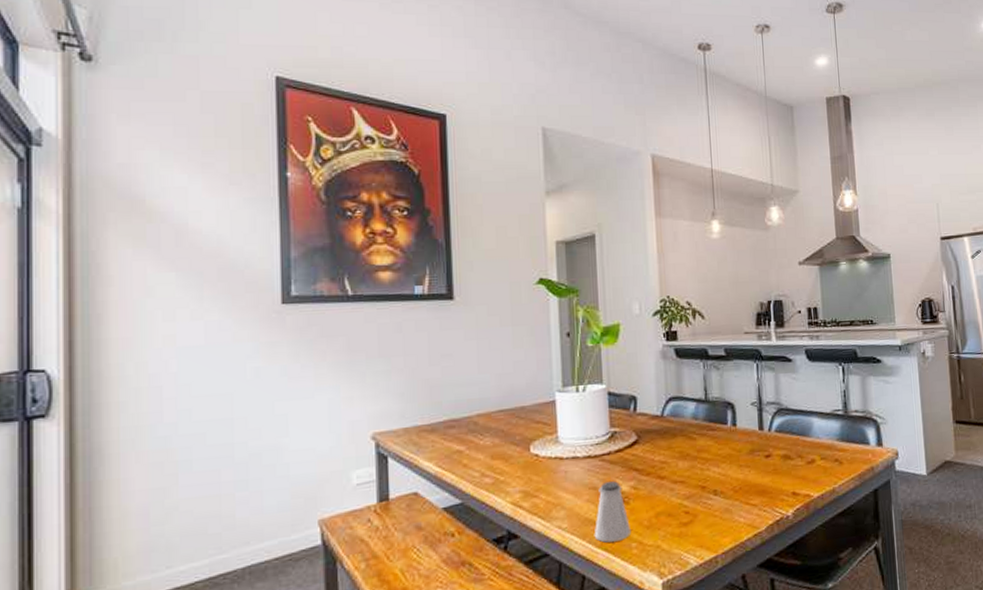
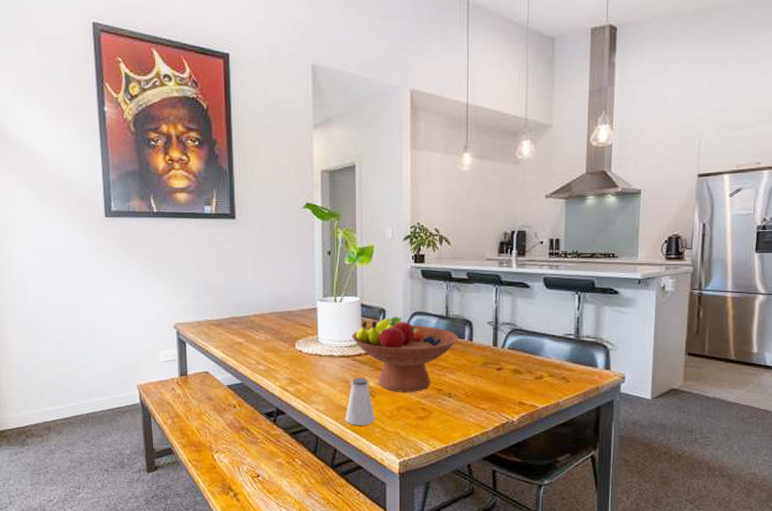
fruit bowl: none [598,403,721,495] -> present [352,316,458,392]

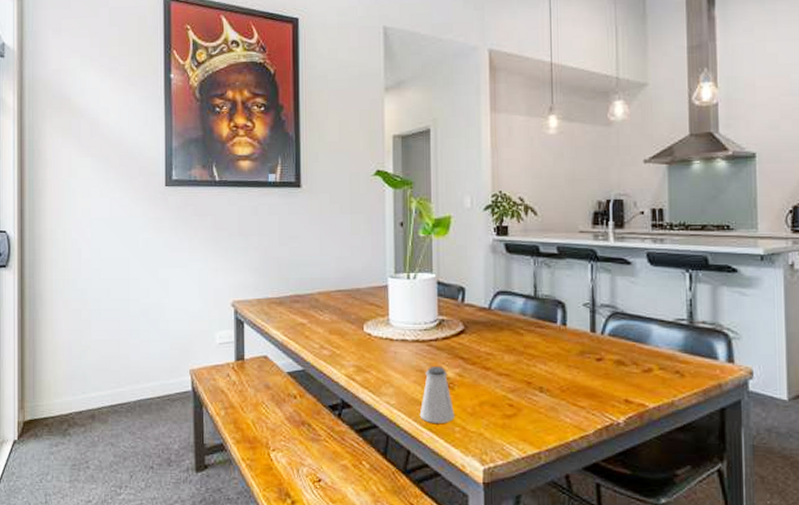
fruit bowl: present [352,316,458,392] -> none [427,296,549,385]

